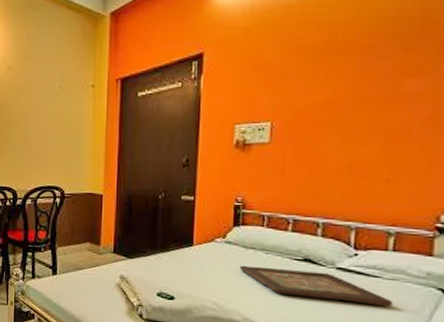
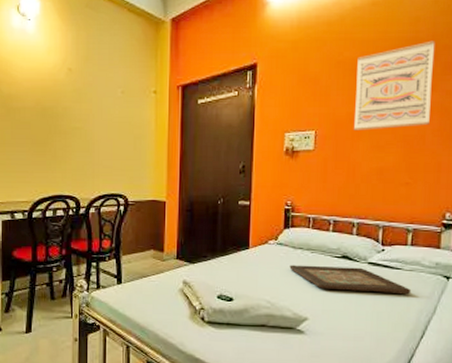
wall art: none [318,17,426,121] -> present [353,40,435,130]

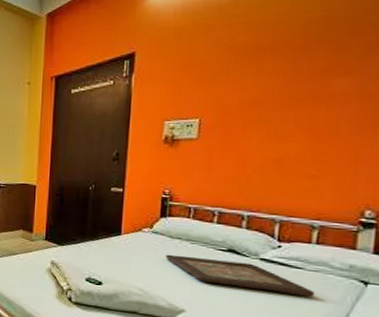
wall art: present [353,40,435,130] -> none [245,18,356,118]

